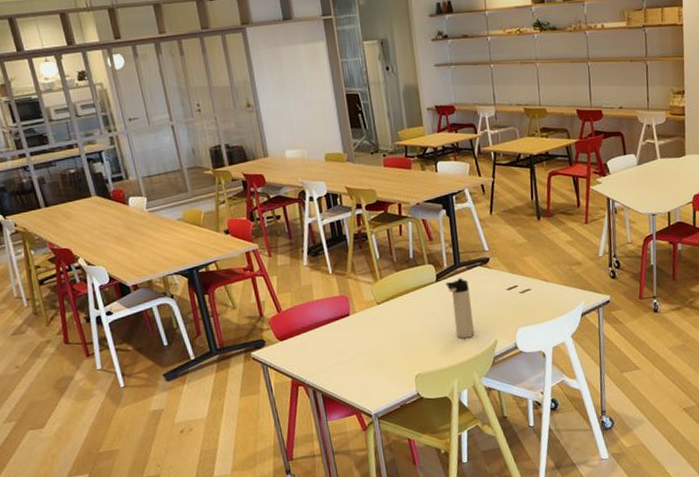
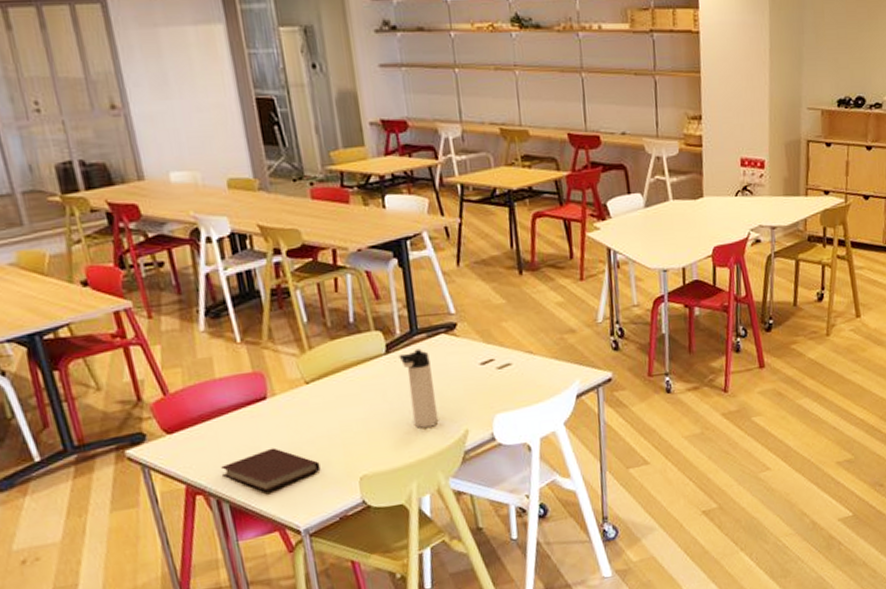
notebook: none [317,352,387,385] -> present [221,447,321,492]

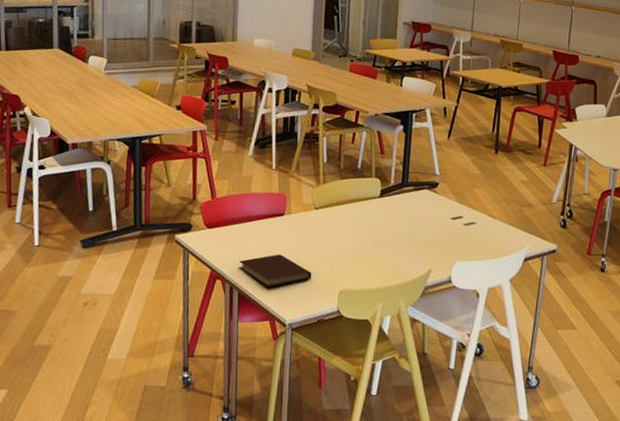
thermos bottle: present [399,348,439,428] -> none [389,197,413,262]

